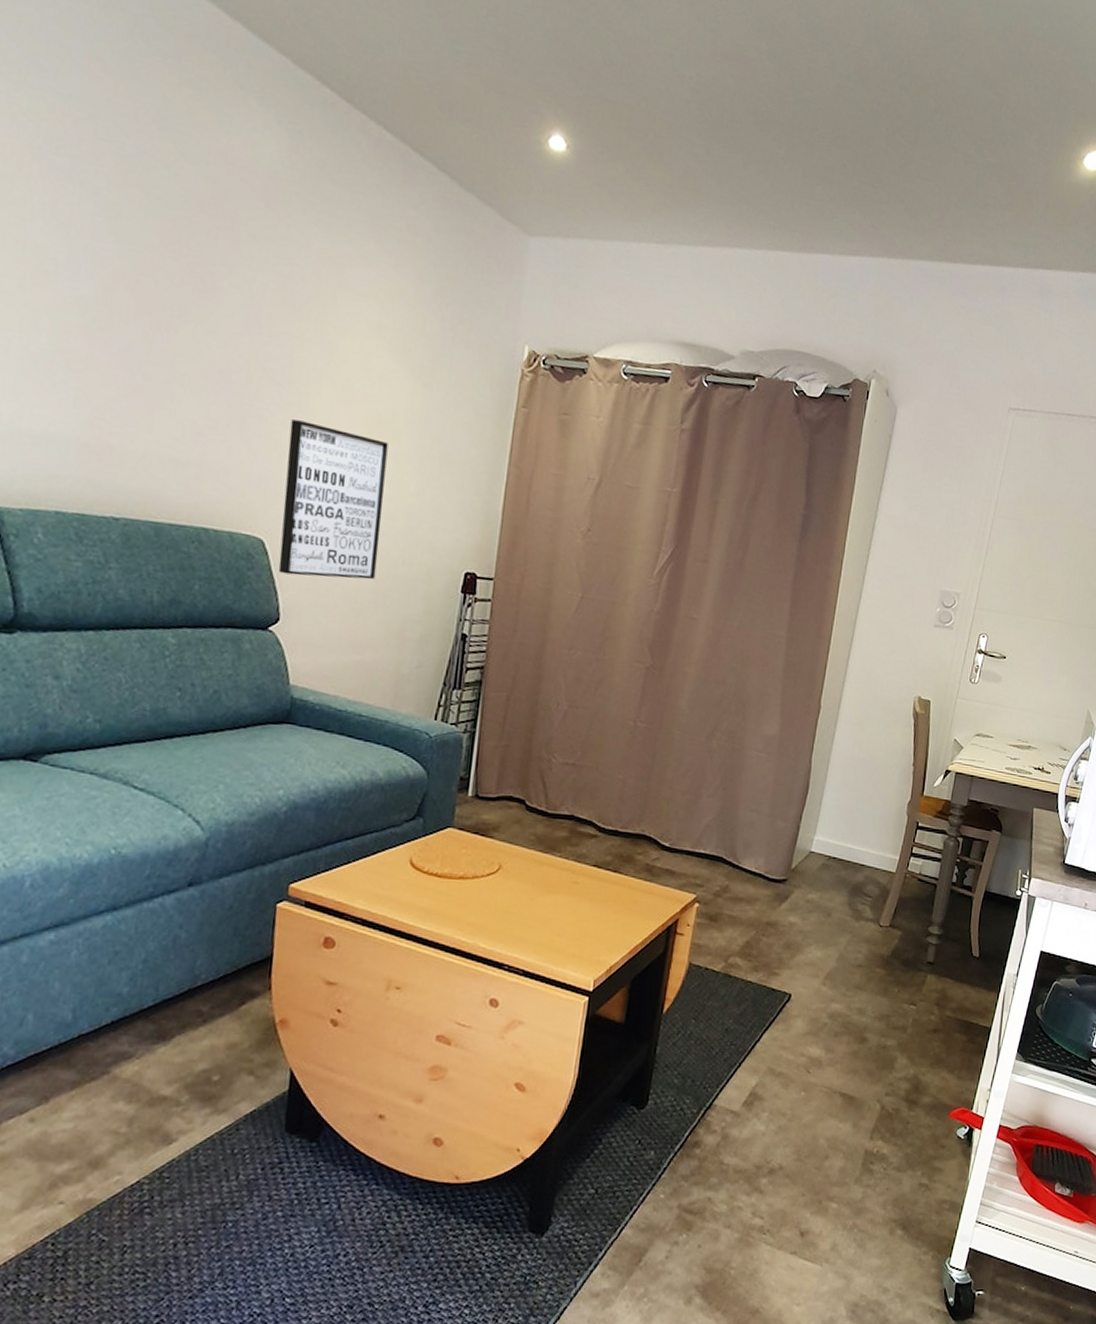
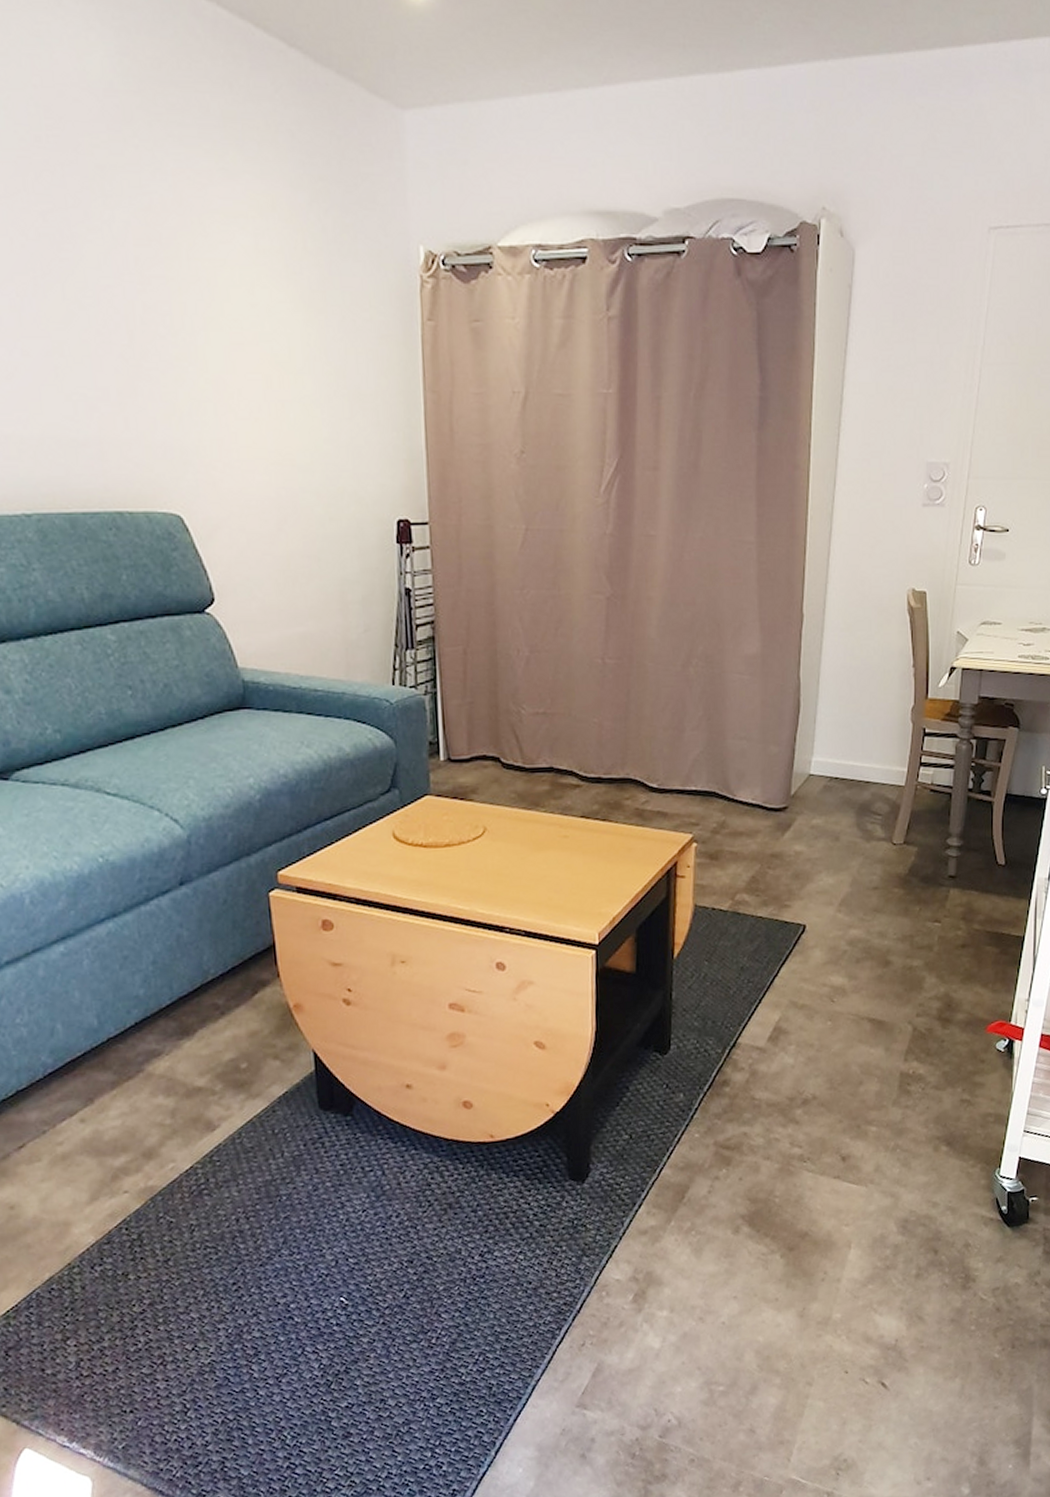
wall art: present [278,419,388,580] -> none [184,375,304,550]

